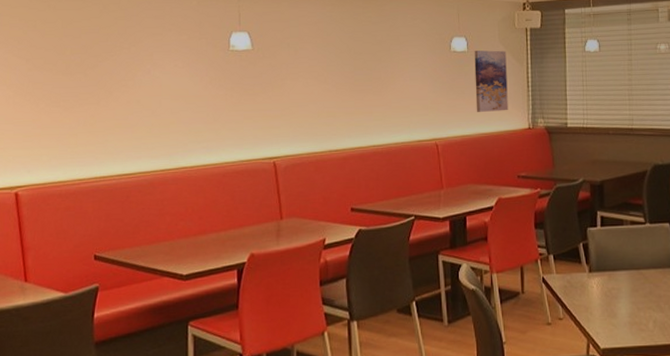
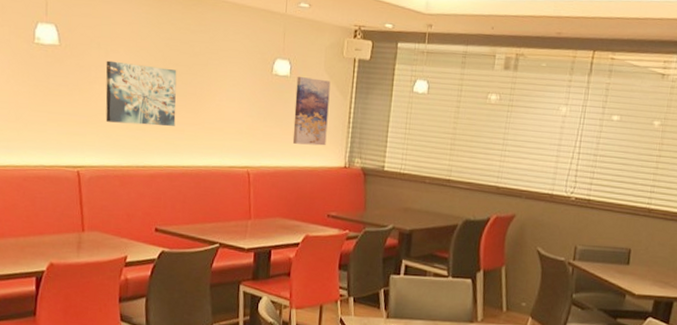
wall art: none [295,57,364,113] -> present [105,60,177,127]

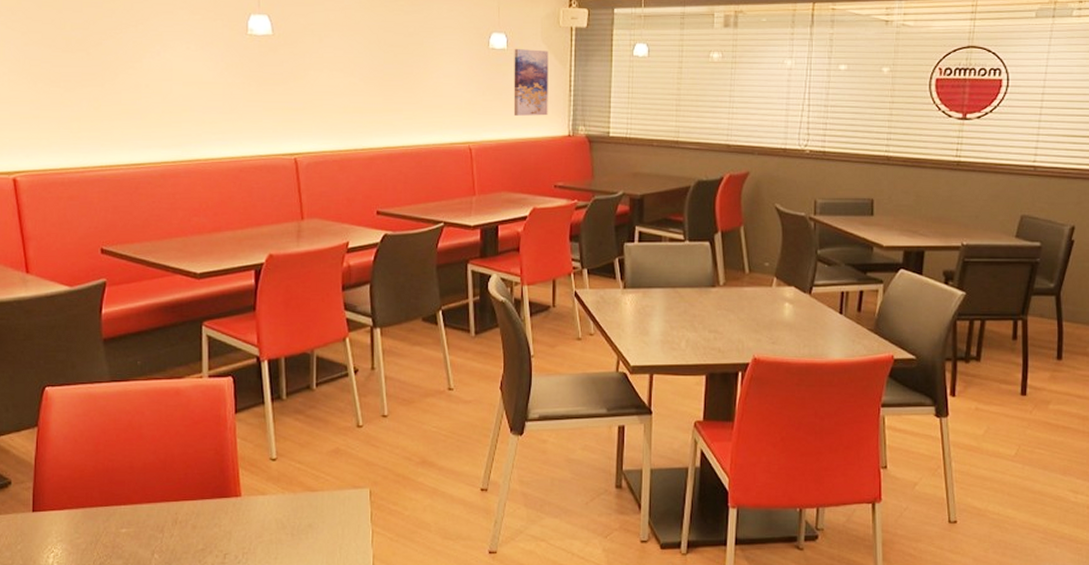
wall art: present [105,60,177,127] -> none [320,46,393,108]

